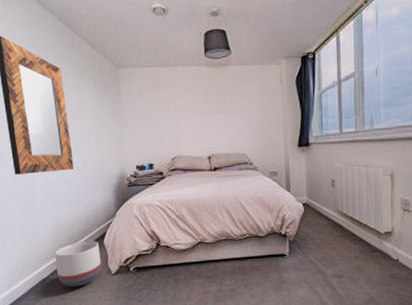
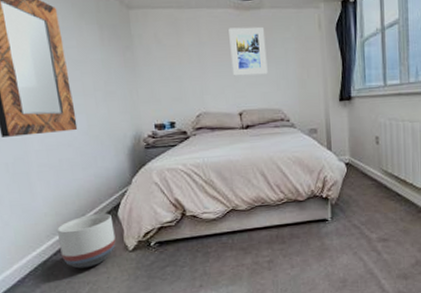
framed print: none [201,81,234,125] -> present [228,27,268,76]

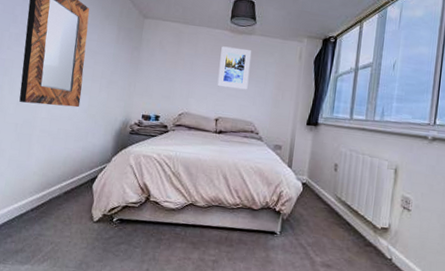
planter: present [56,213,116,269] -> none [36,181,87,229]

